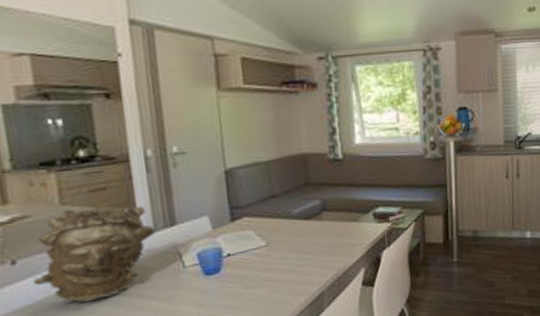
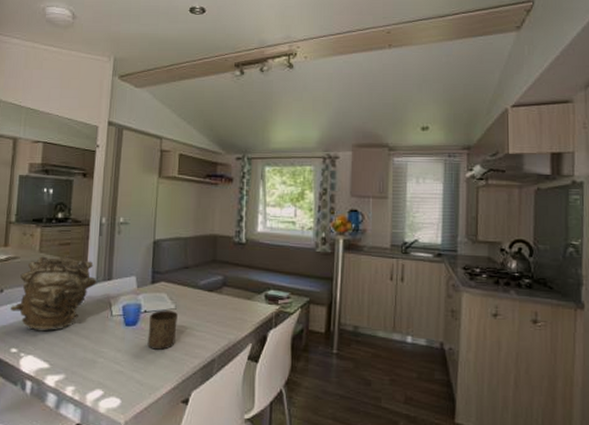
cup: none [235,248,273,296] -> present [147,309,178,350]

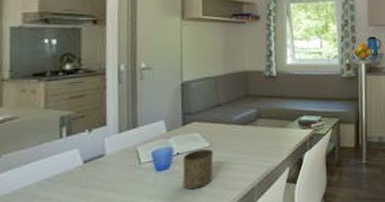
vase: present [10,255,97,331] -> none [11,108,119,194]

